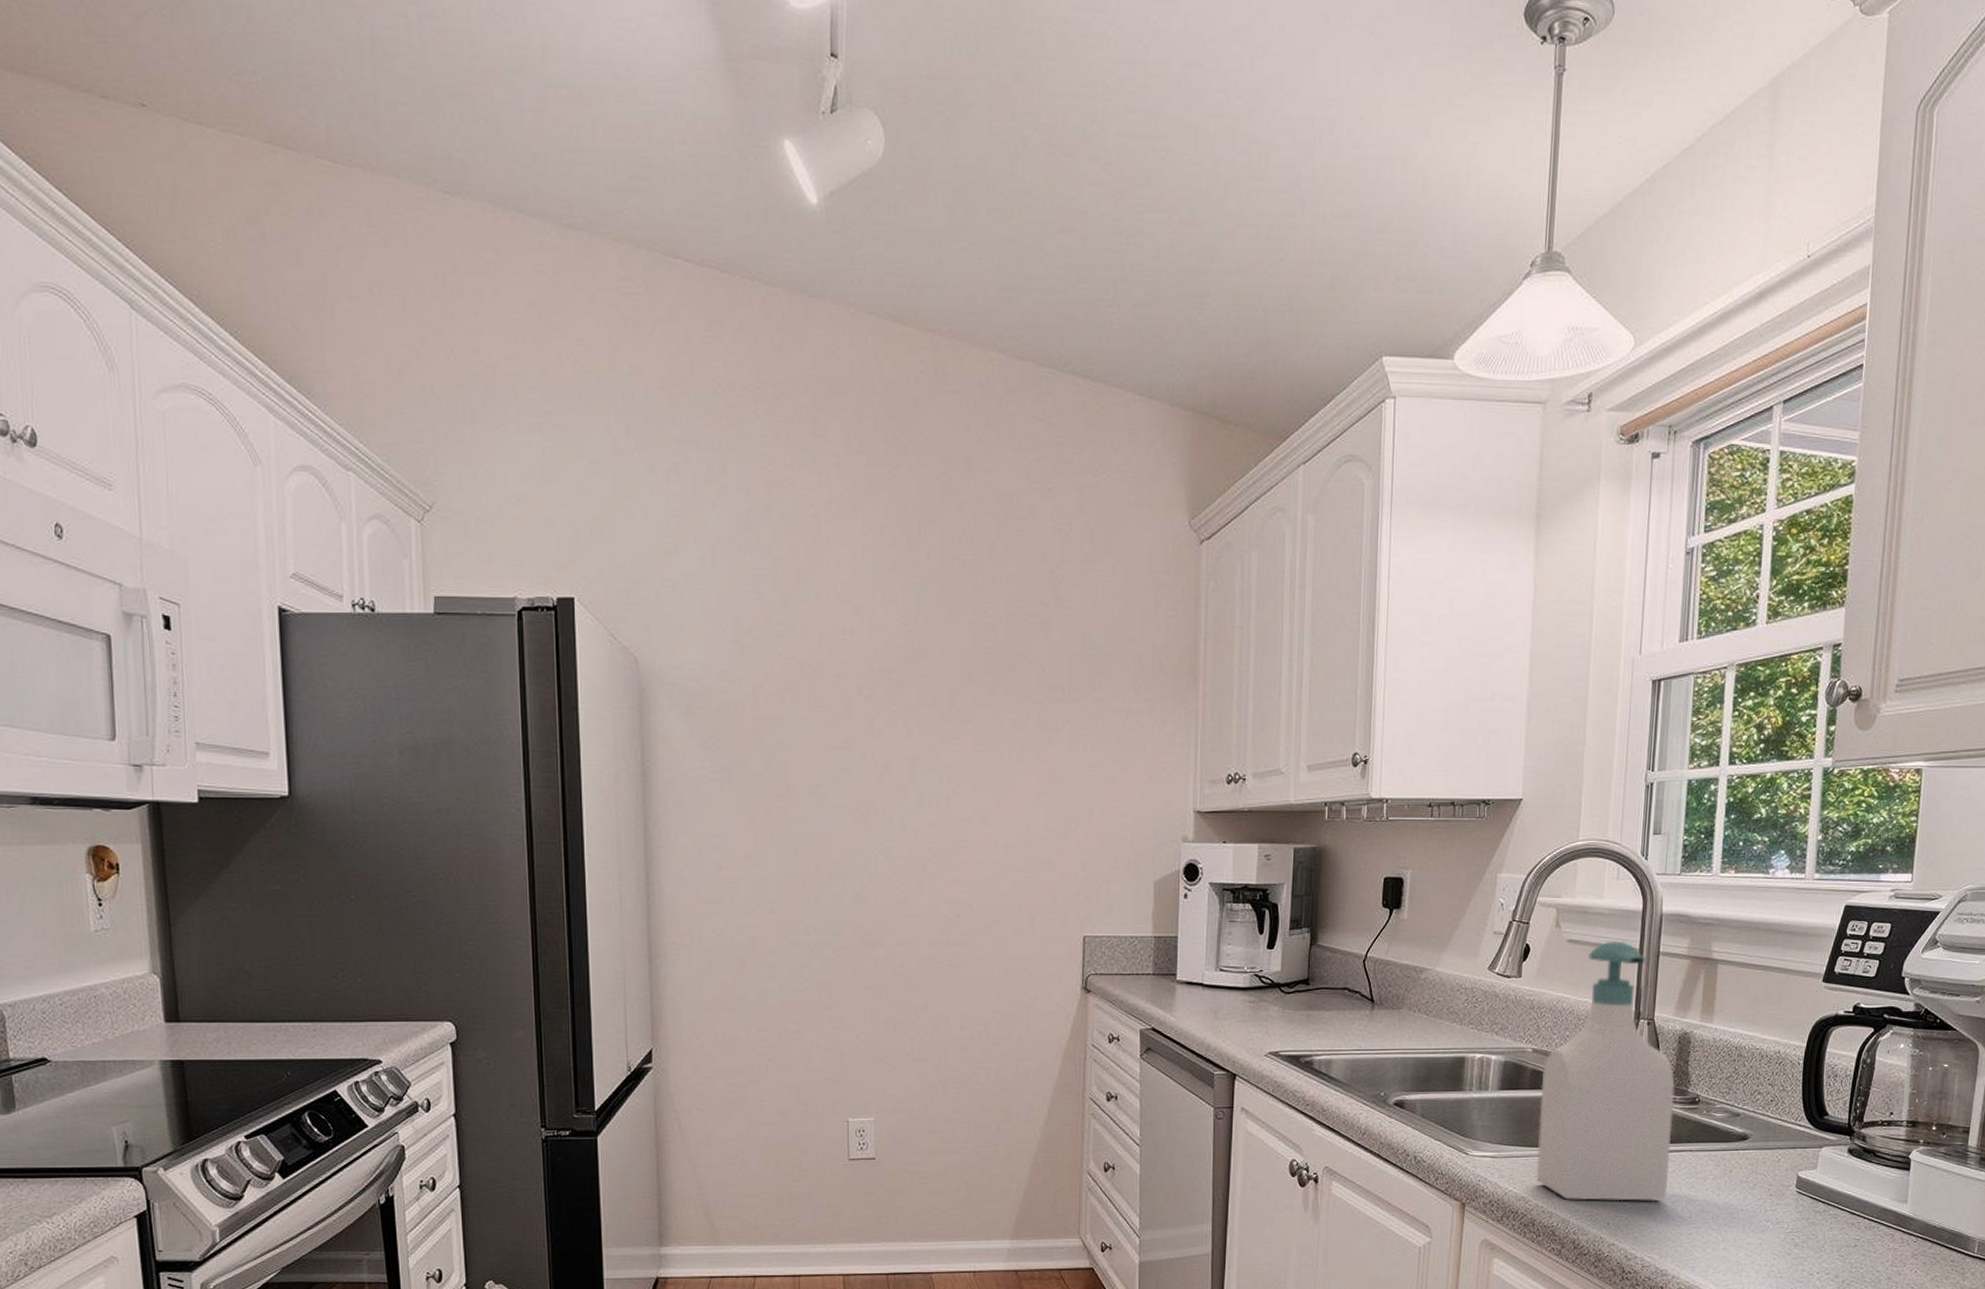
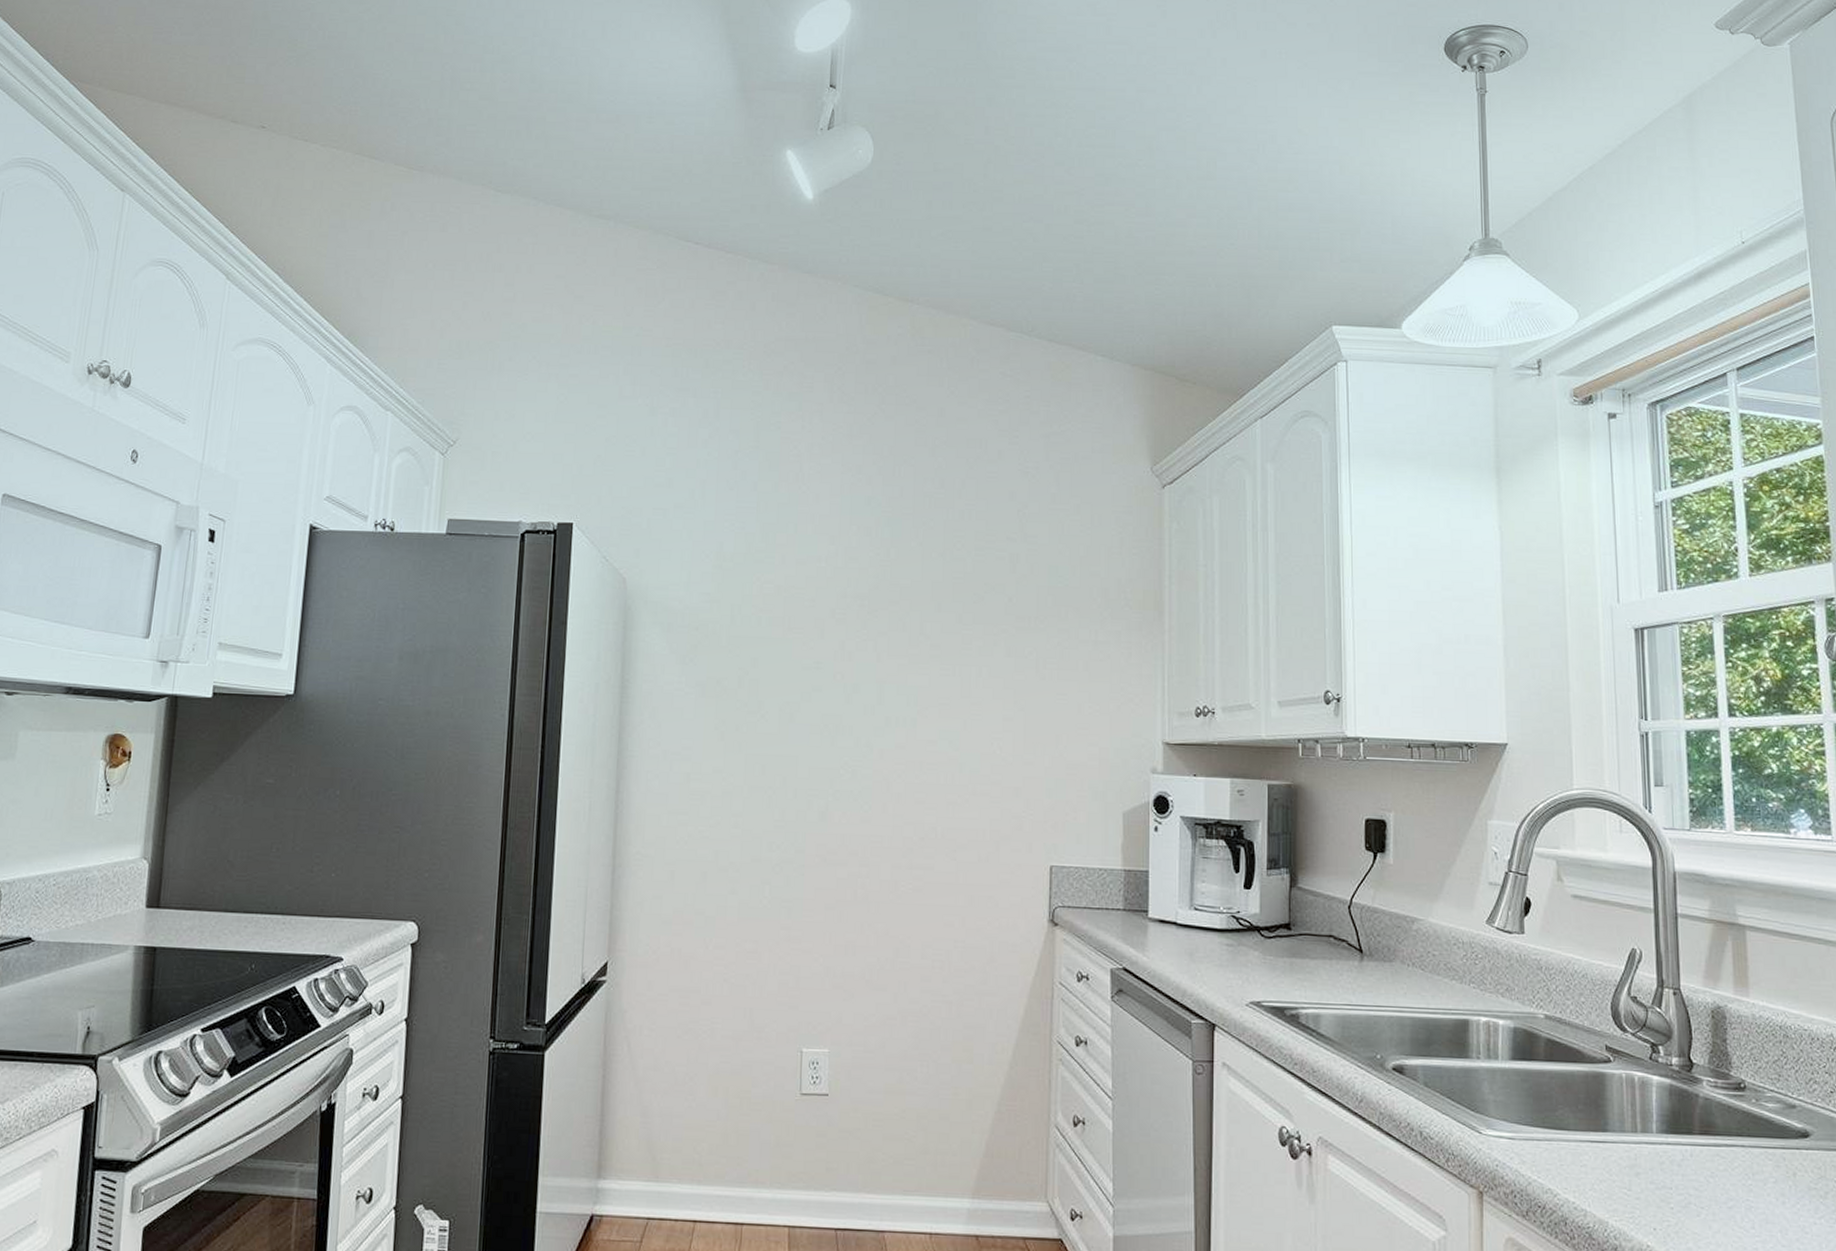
soap bottle: present [1536,941,1675,1202] -> none [1558,898,1720,1206]

